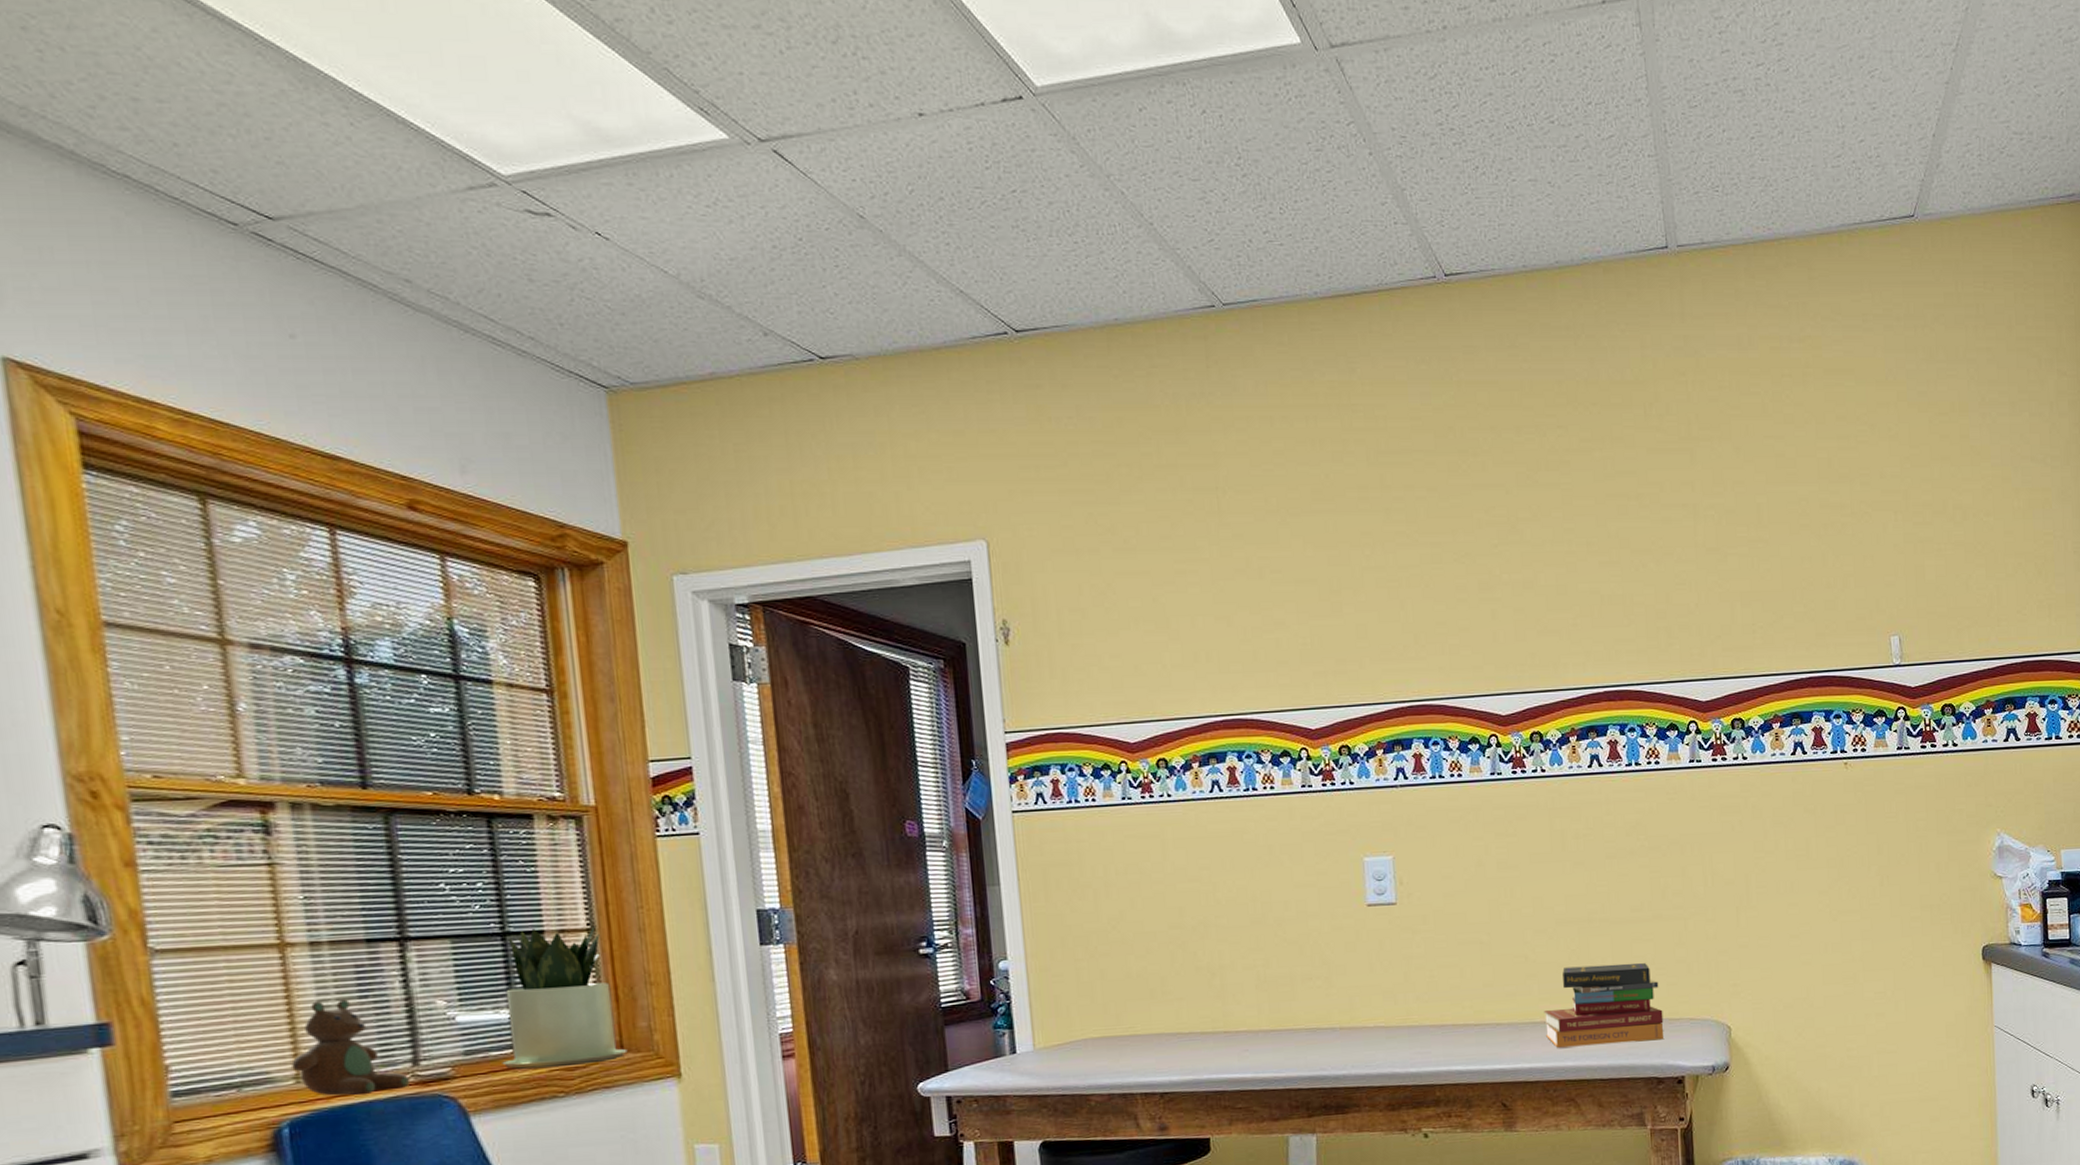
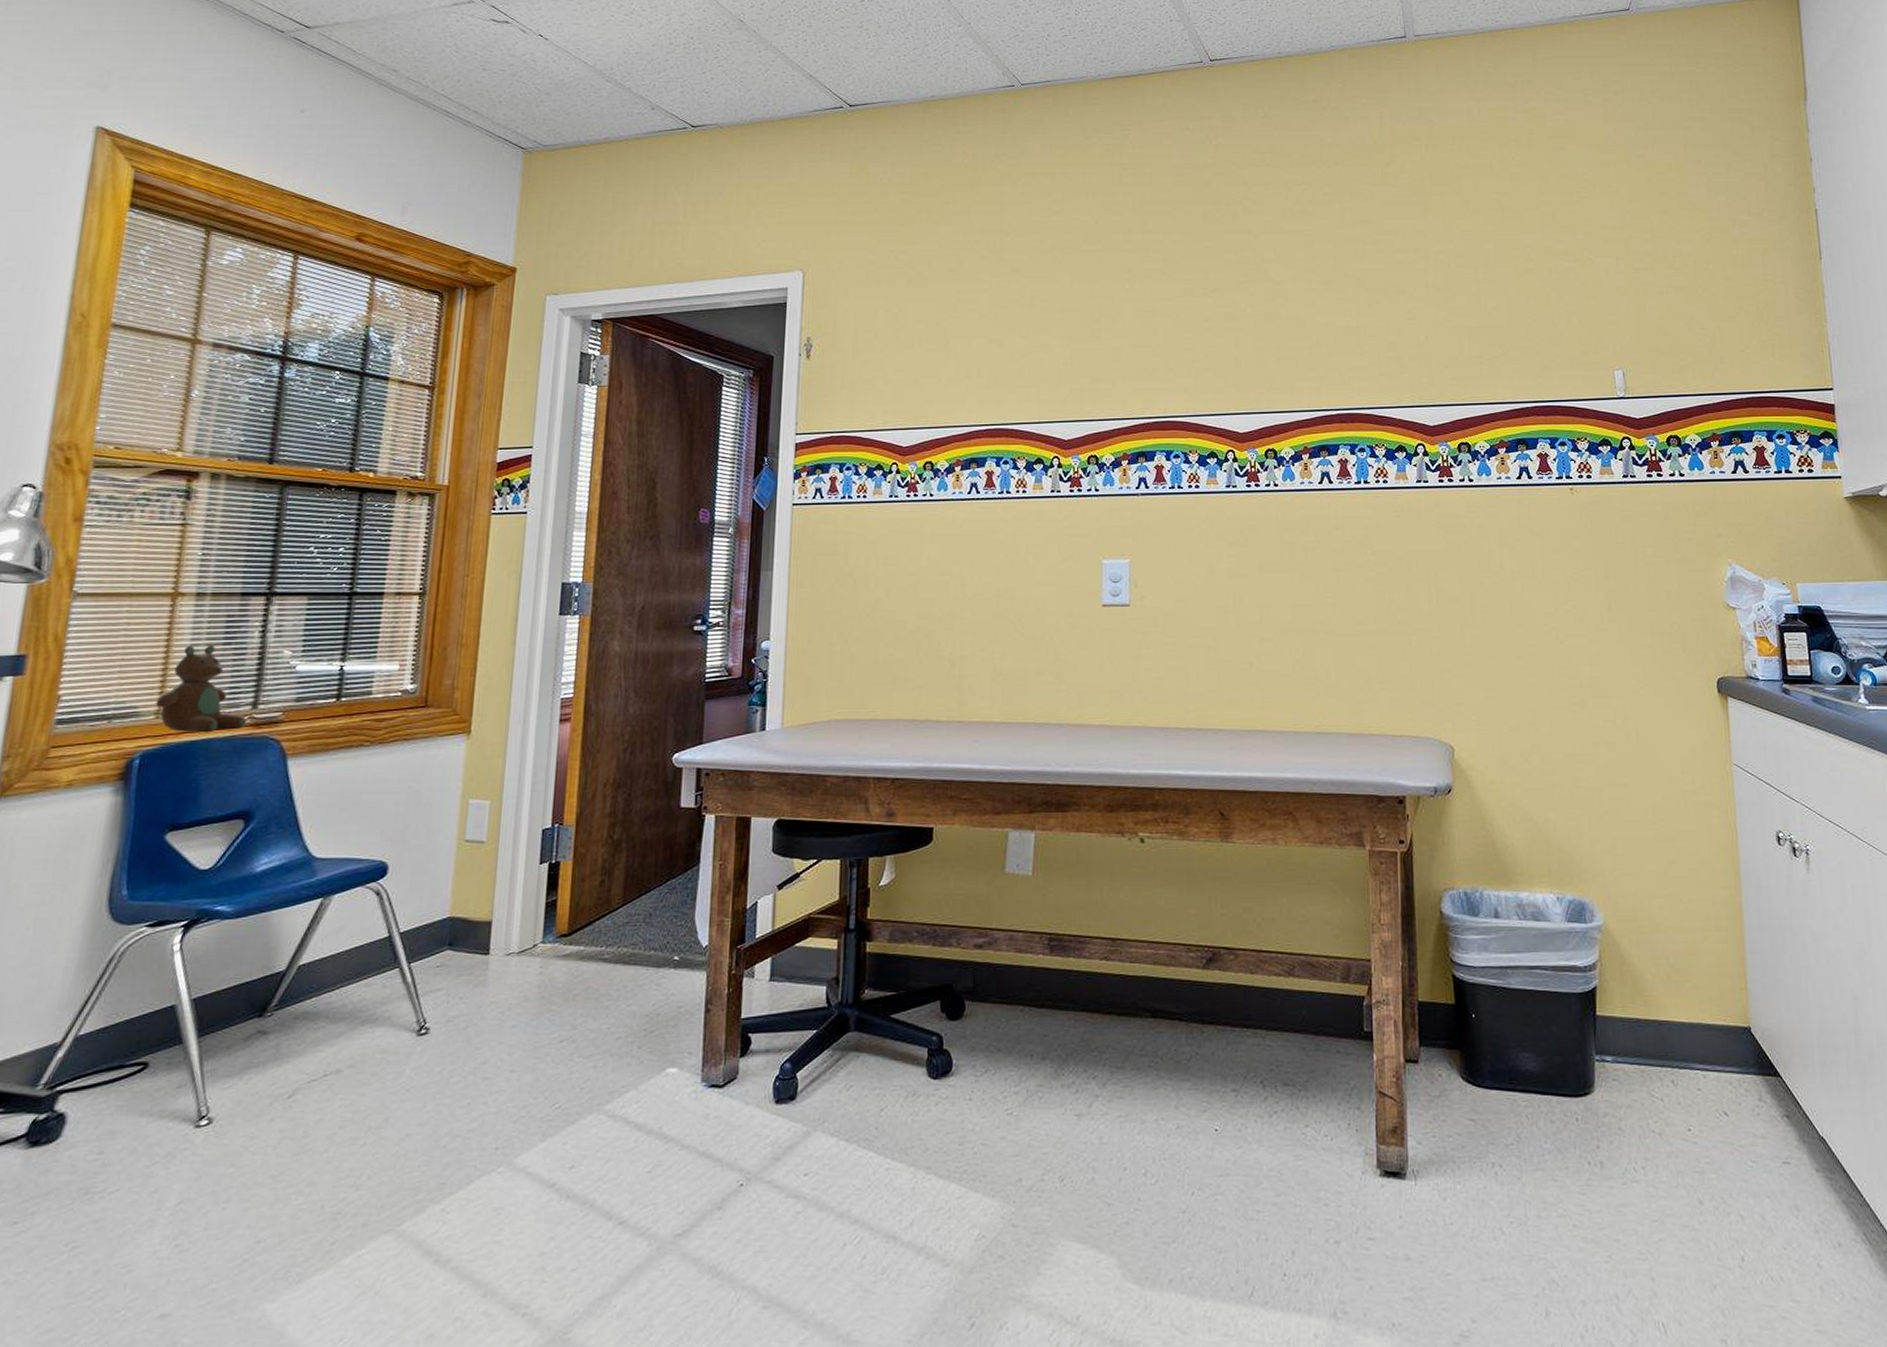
planter: present [502,925,628,1070] -> none [324,590,430,719]
books: present [1543,963,1664,1048] -> none [1265,676,1385,758]

